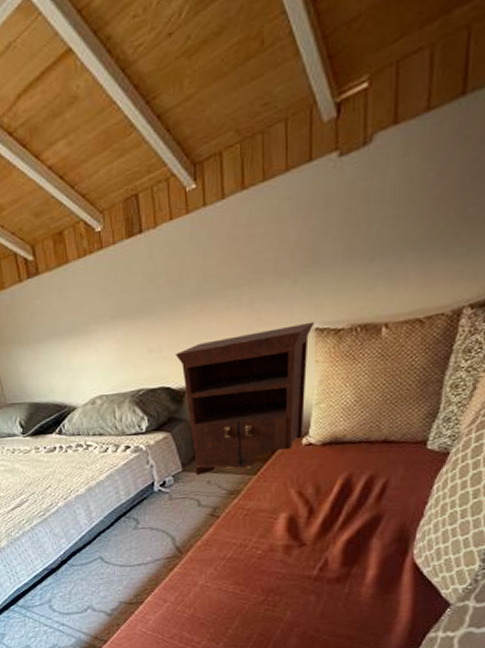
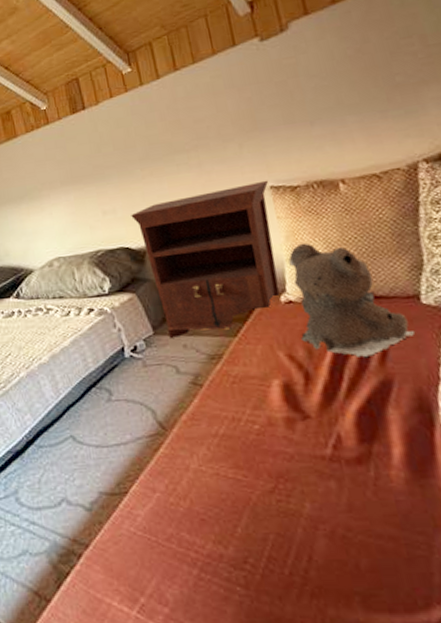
teddy bear: none [313,388,413,495] -> present [288,243,414,357]

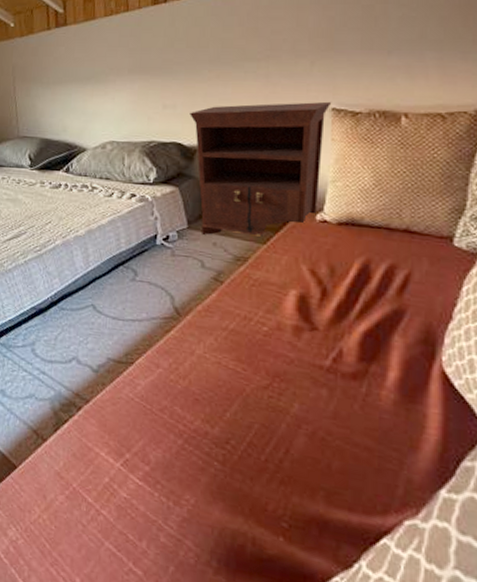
teddy bear: present [288,243,414,357] -> none [327,168,438,285]

